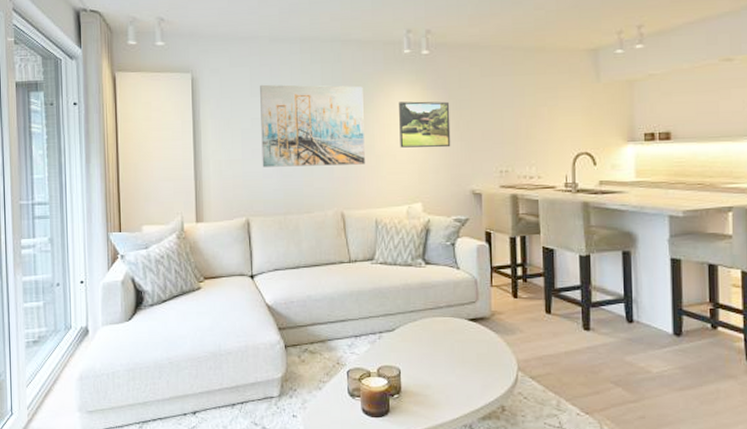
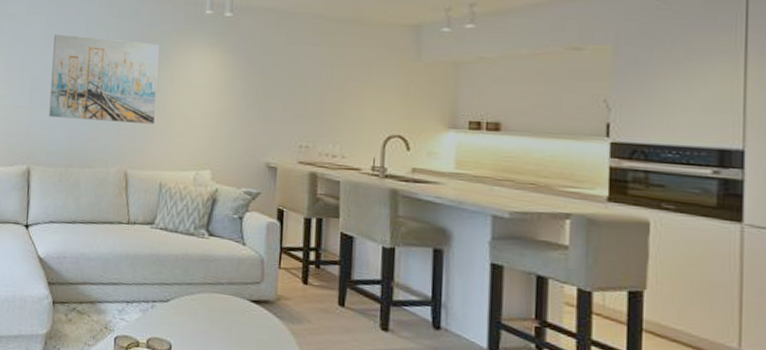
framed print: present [399,101,451,148] -> none [193,63,250,115]

